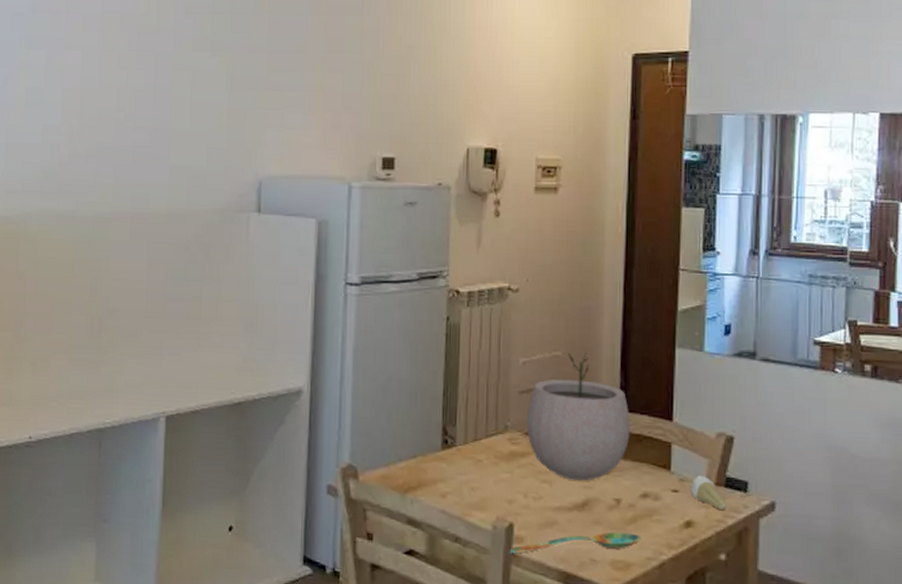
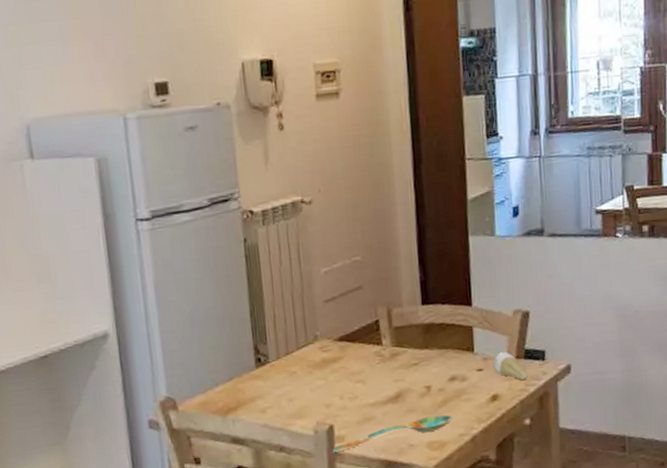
plant pot: present [526,352,630,481] -> none [333,253,434,376]

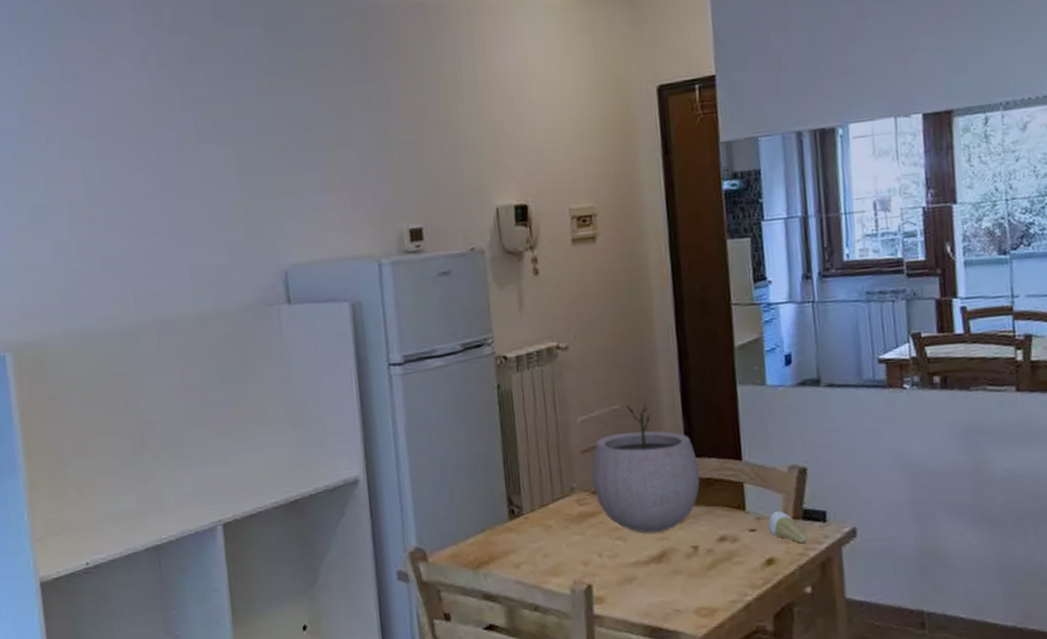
spoon: present [331,414,453,453] -> none [590,578,724,615]
plant pot: none [333,253,434,376] -> present [591,402,700,534]

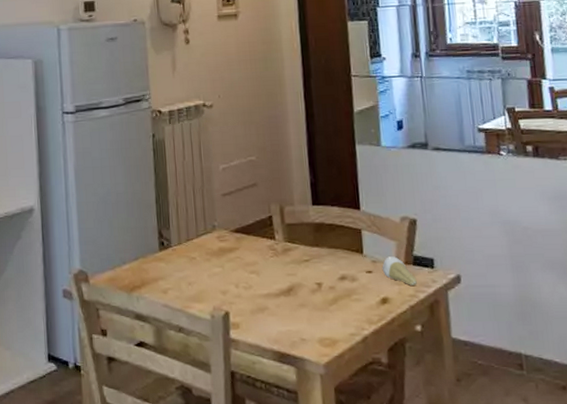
plant pot: present [591,402,700,534] -> none [230,155,324,269]

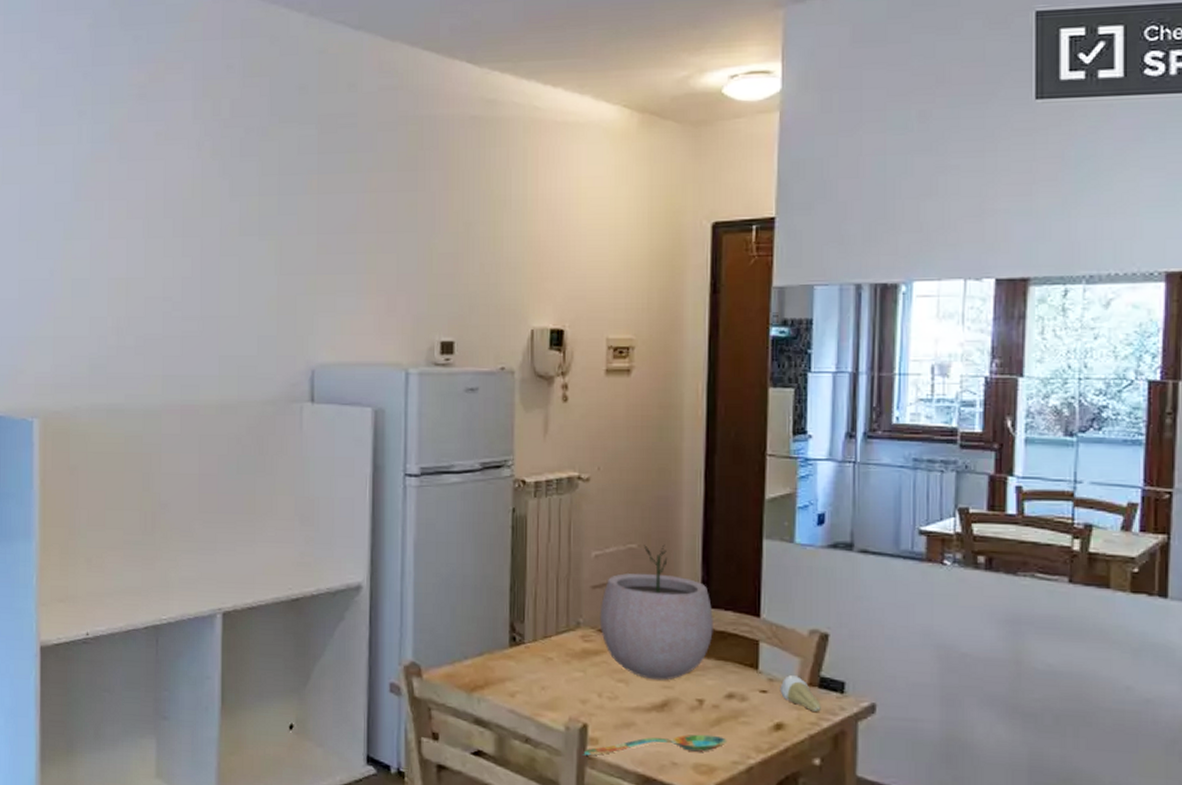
spoon: none [227,312,344,339] -> present [582,734,727,756]
plant pot: none [230,155,324,269] -> present [599,544,713,680]

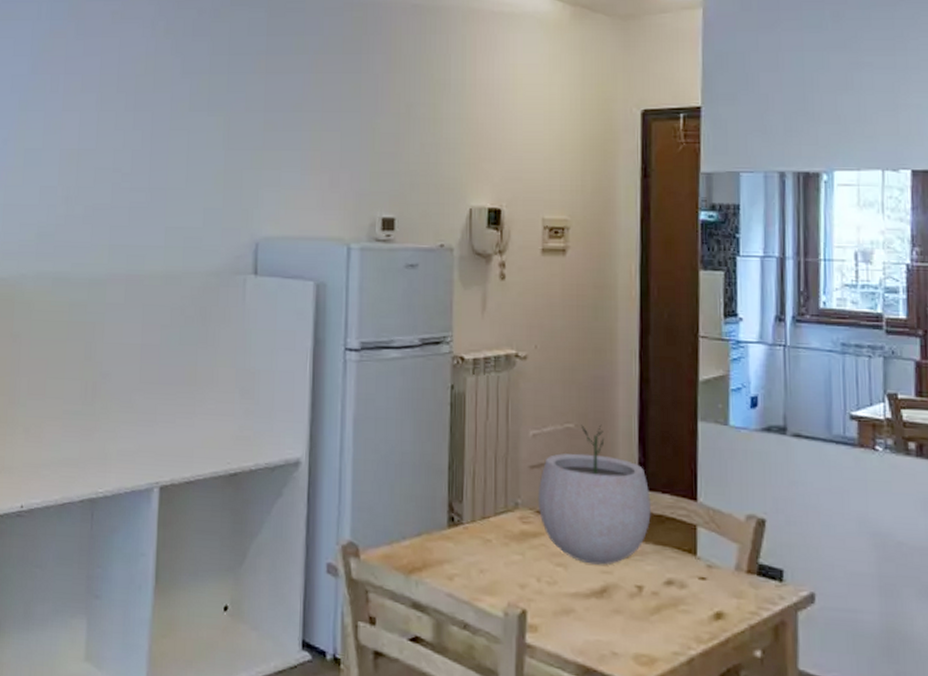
spoon: present [582,734,727,756] -> none [521,622,667,644]
tooth: present [780,675,821,712] -> none [718,562,760,601]

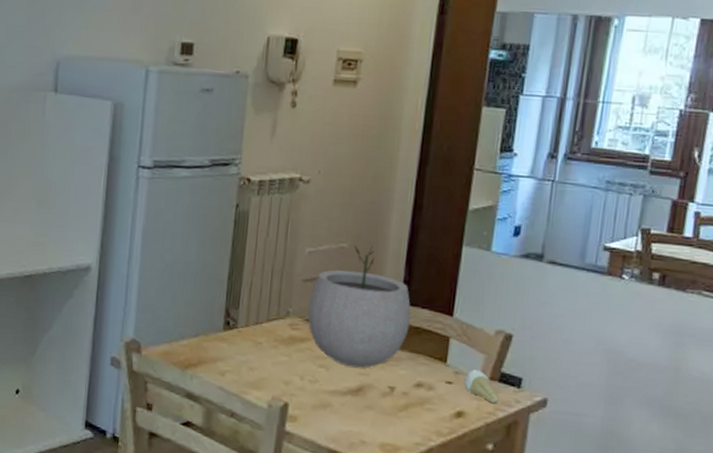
tooth: none [718,562,760,601] -> present [463,369,499,403]

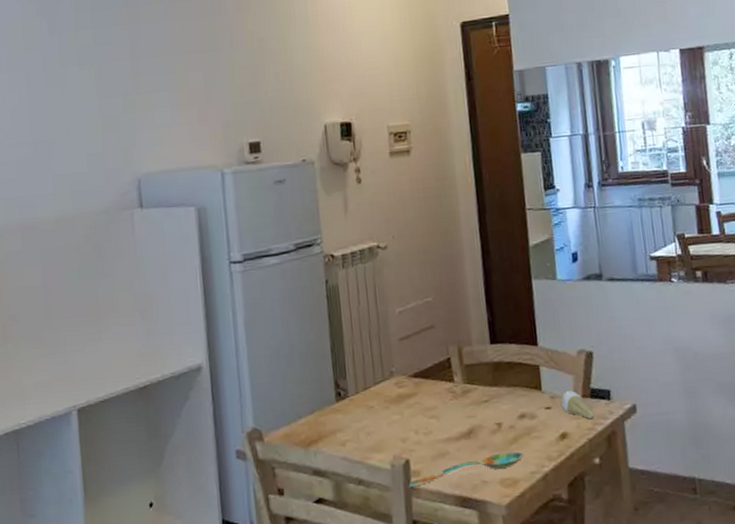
spoon: none [281,417,412,433] -> present [408,452,525,488]
plant pot: present [307,245,411,368] -> none [408,294,502,412]

